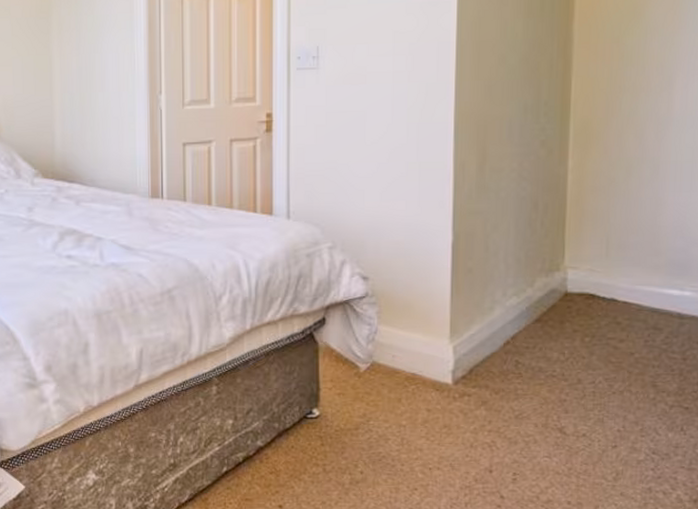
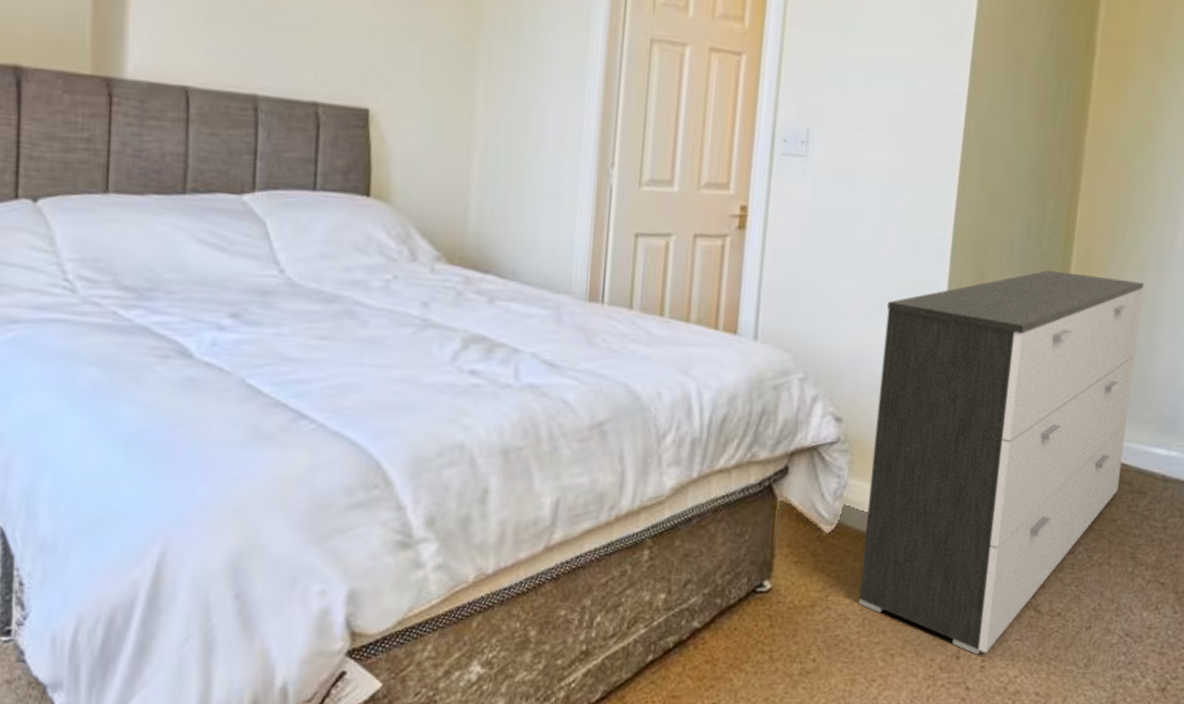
dresser: none [396,141,644,469] -> present [858,270,1145,655]

